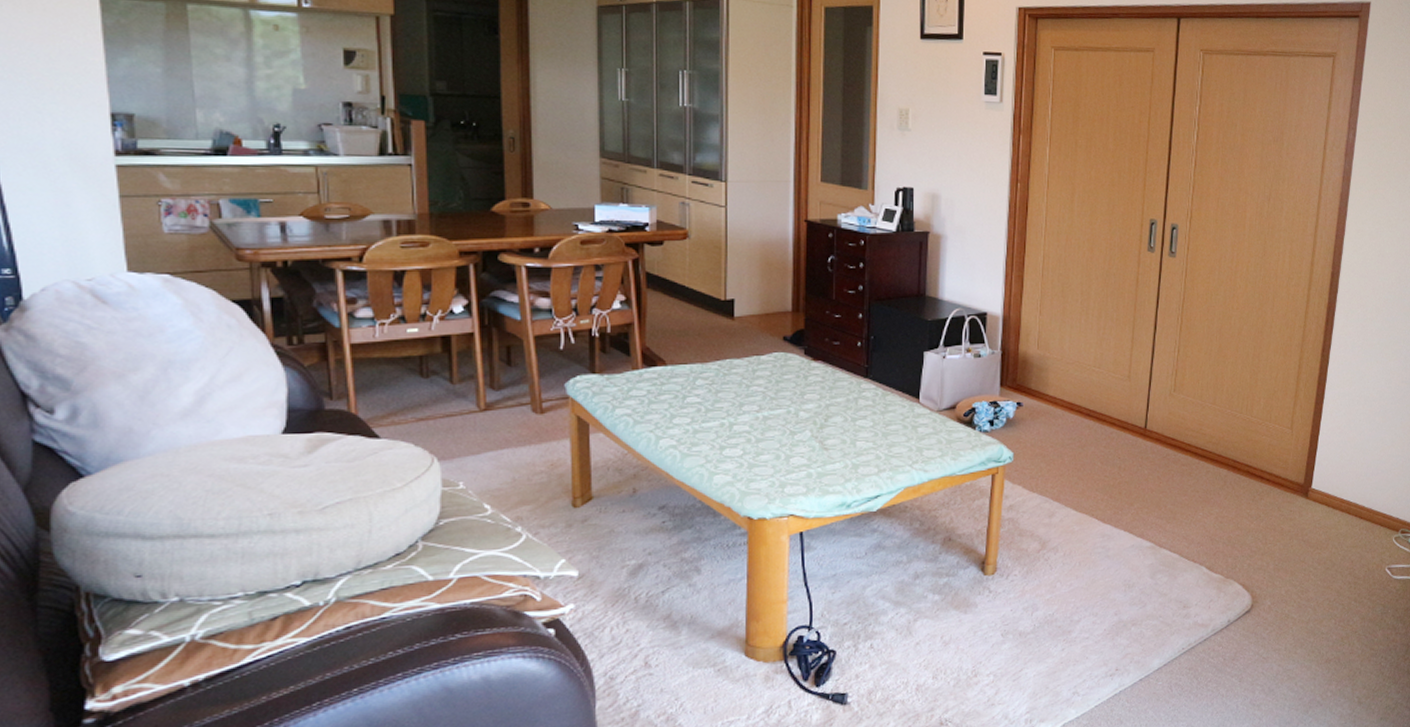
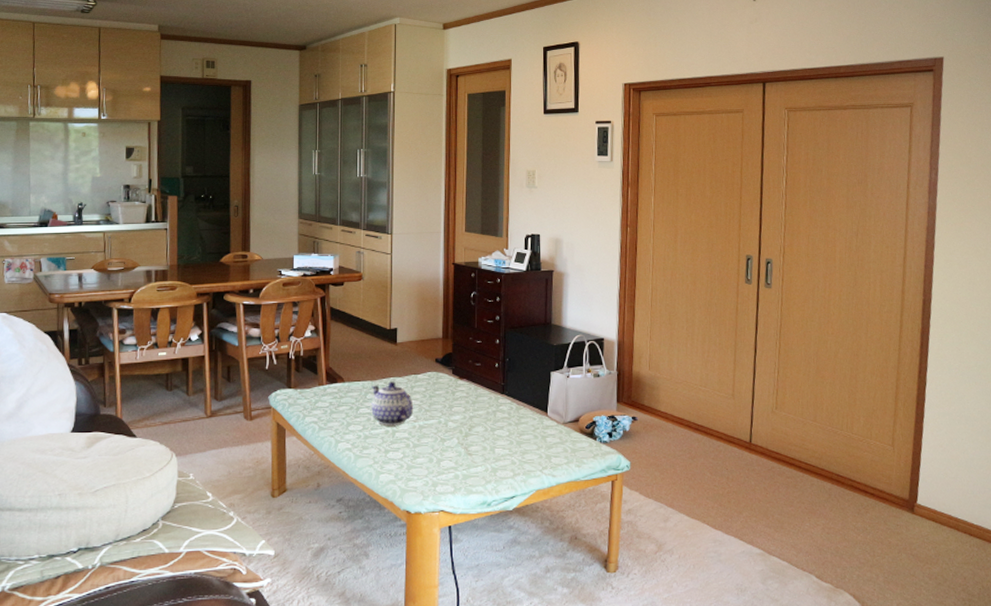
teapot: none [702,364,756,417] -> present [371,381,414,426]

